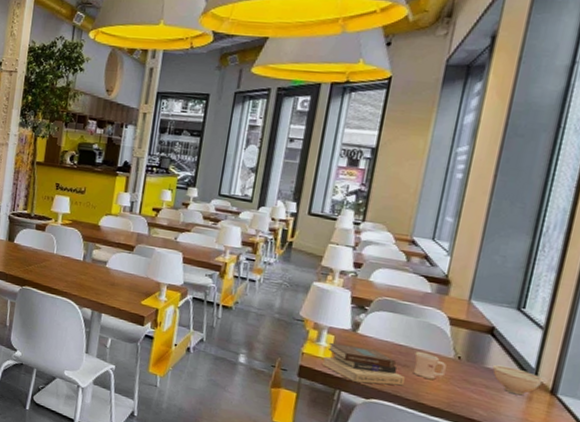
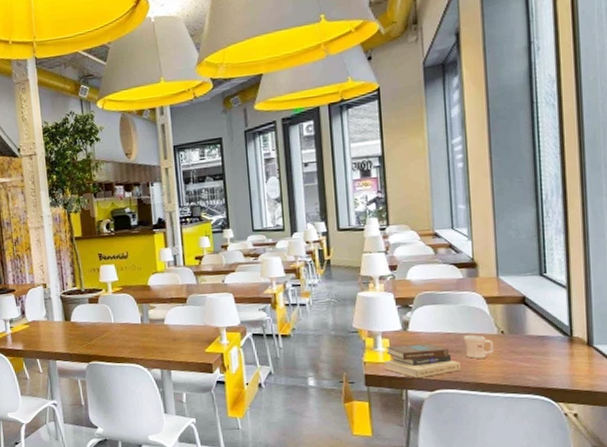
bowl: present [491,364,544,396] -> none [532,329,579,354]

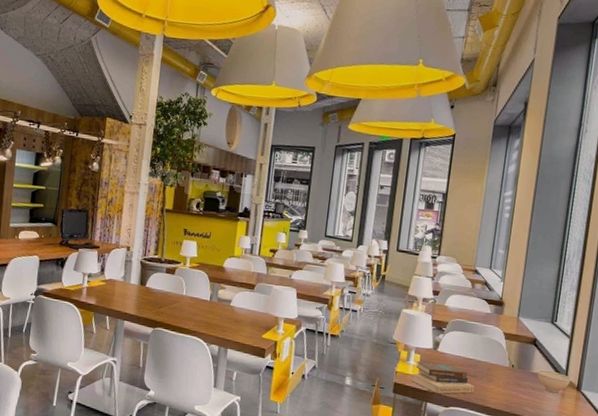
mug: present [463,335,495,359] -> none [480,363,505,386]
bowl: none [532,329,579,354] -> present [536,369,572,394]

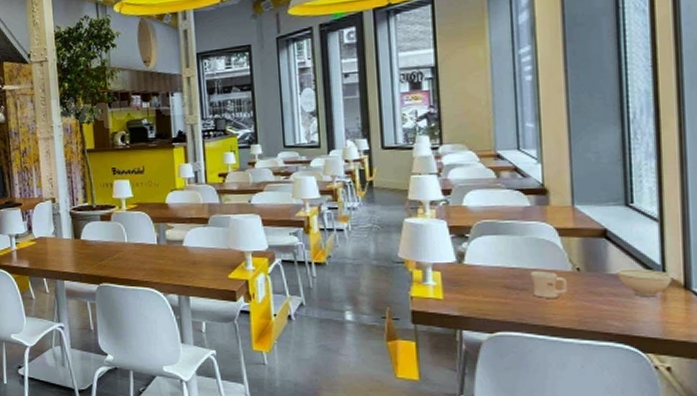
books: present [411,360,475,394] -> none [433,278,528,318]
mug: none [480,363,505,386] -> present [530,271,569,298]

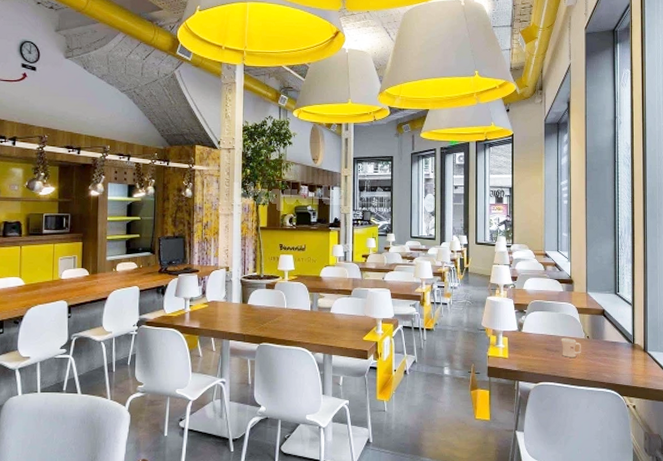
bowl: present [614,268,673,297] -> none [608,337,638,357]

